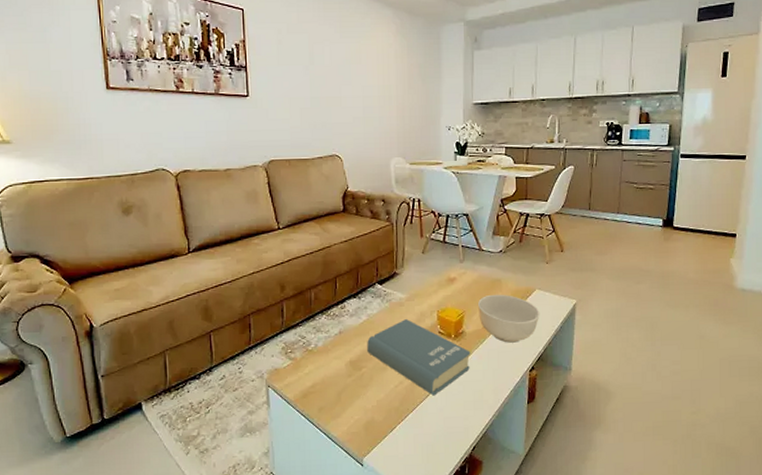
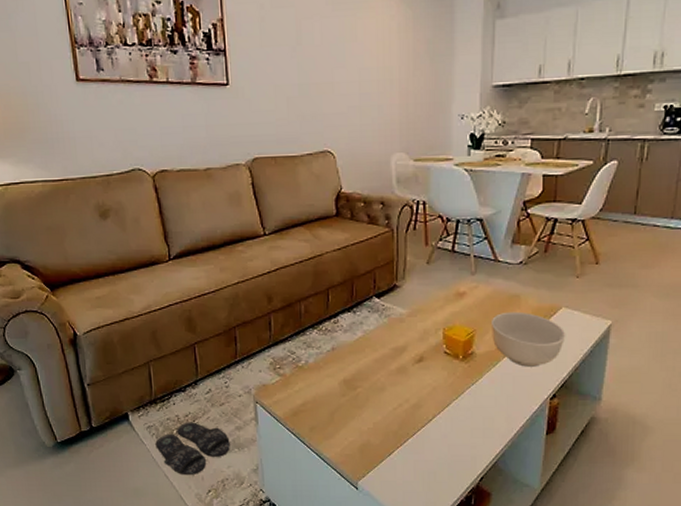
slippers: none [168,408,242,463] -> present [155,422,230,476]
book: present [367,319,471,396] -> none [363,337,481,421]

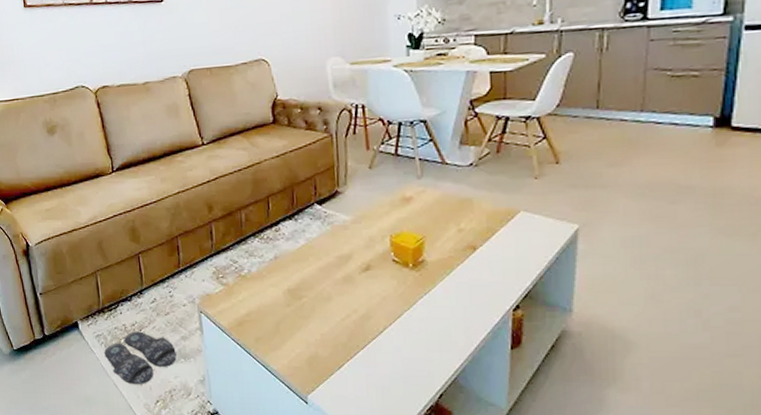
bowl: present [490,311,566,367] -> none [441,216,527,275]

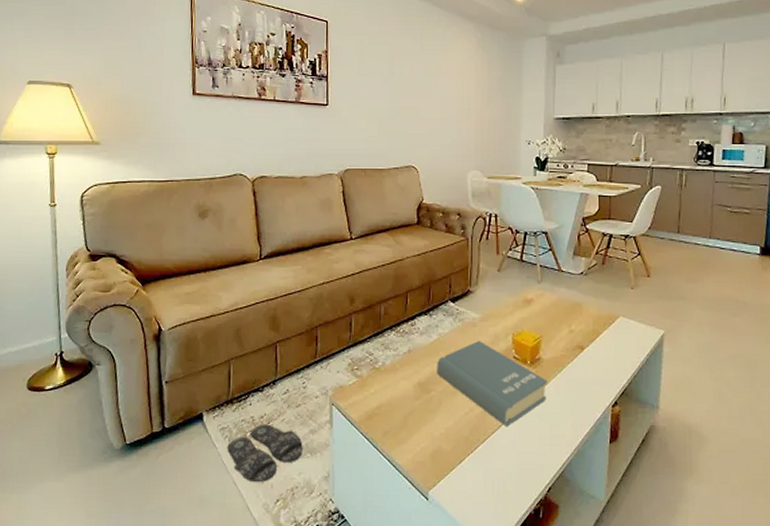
book: none [307,245,434,333] -> present [437,341,548,427]

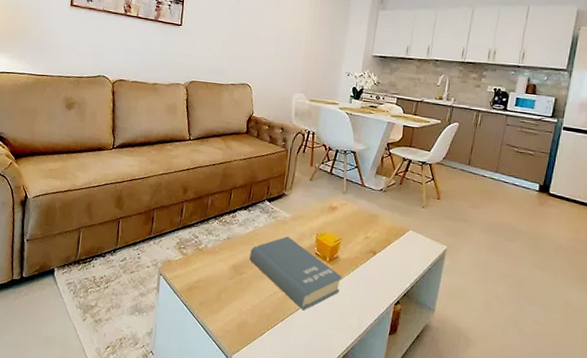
slippers: present [227,424,303,483] -> none [71,283,133,331]

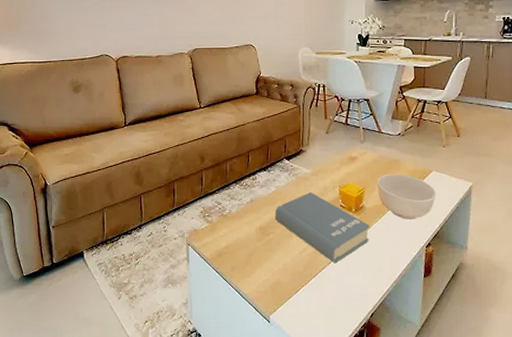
bowl: none [353,227,411,276] -> present [376,173,437,219]

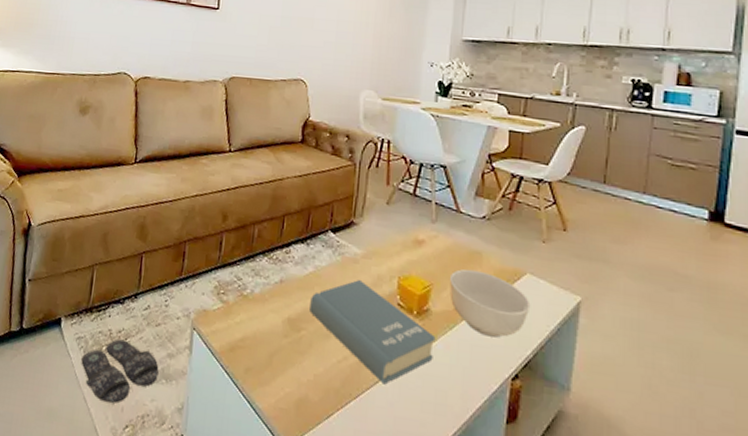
slippers: none [104,260,165,307] -> present [81,339,159,404]

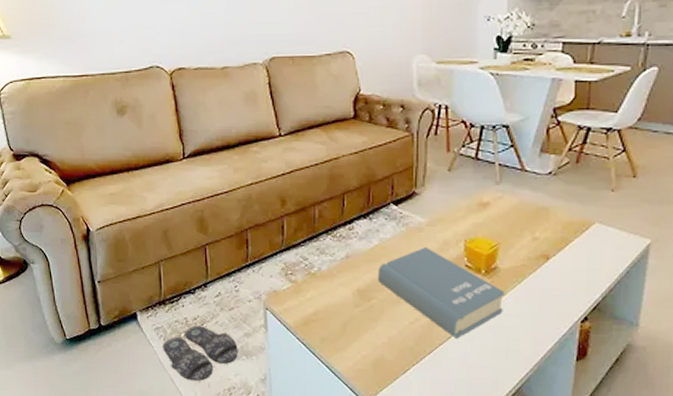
bowl: present [449,269,531,338] -> none [516,225,600,286]

